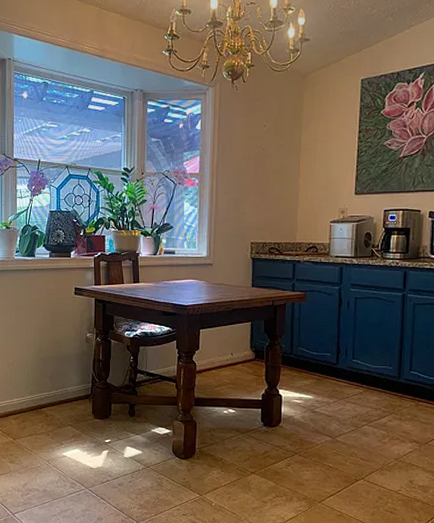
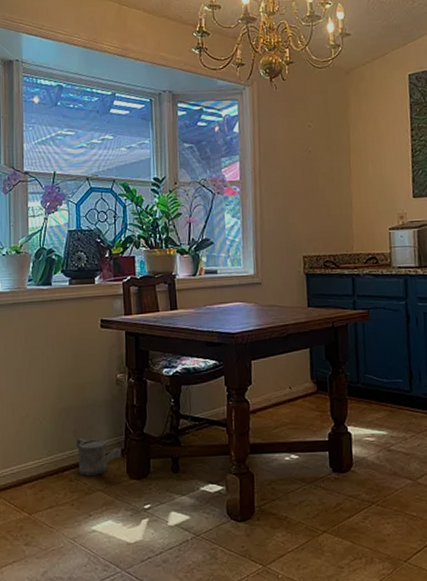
watering can: none [52,383,88,413] -> present [77,438,122,476]

